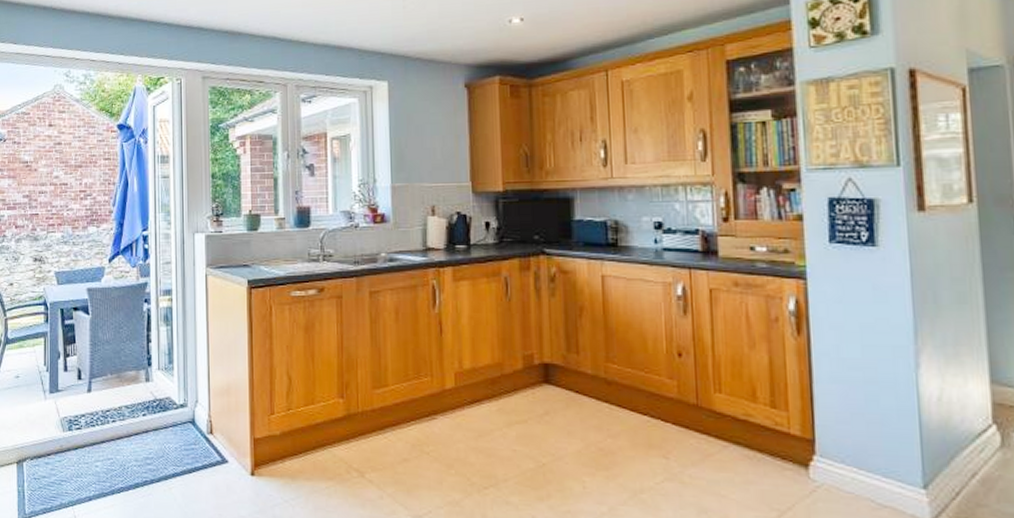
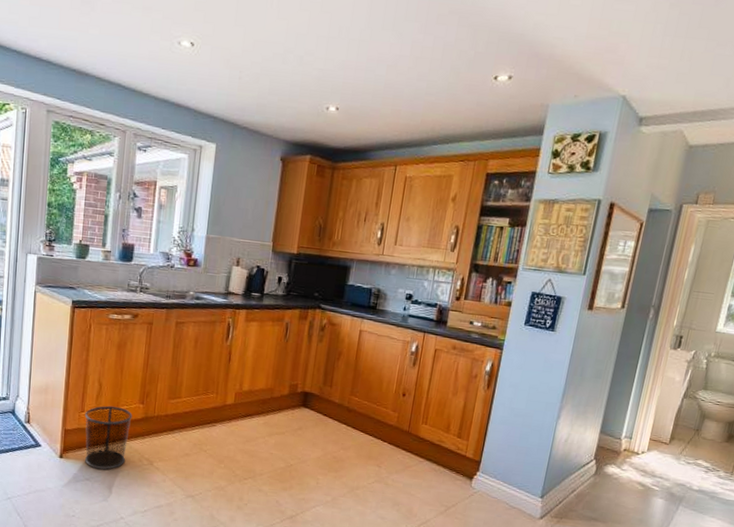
waste bin: none [275,403,332,487] -> present [84,405,133,470]

